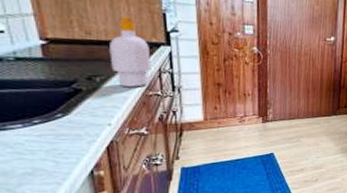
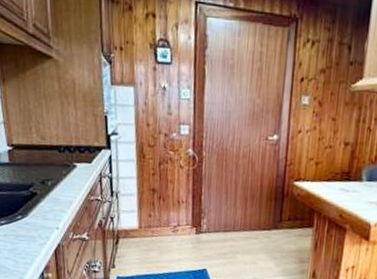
soap bottle: present [110,16,152,87] -> none [59,121,94,192]

